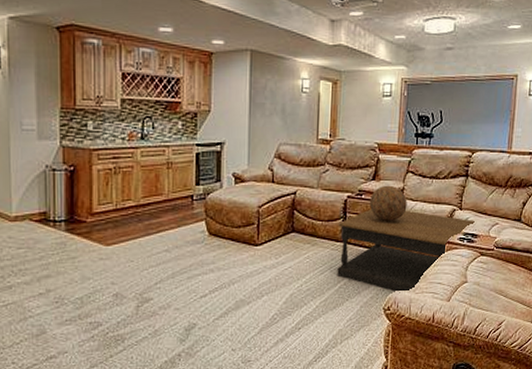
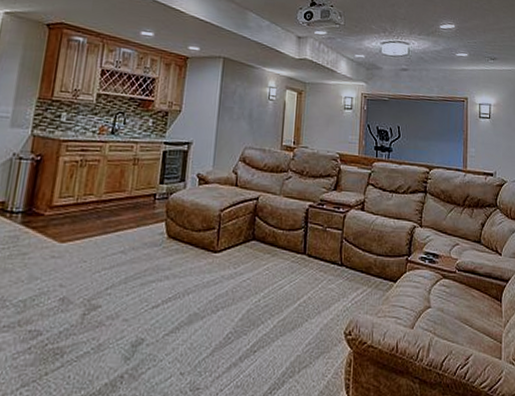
coffee table: present [337,209,476,293] -> none [296,220,436,316]
decorative sphere: present [370,185,408,222] -> none [331,196,368,236]

